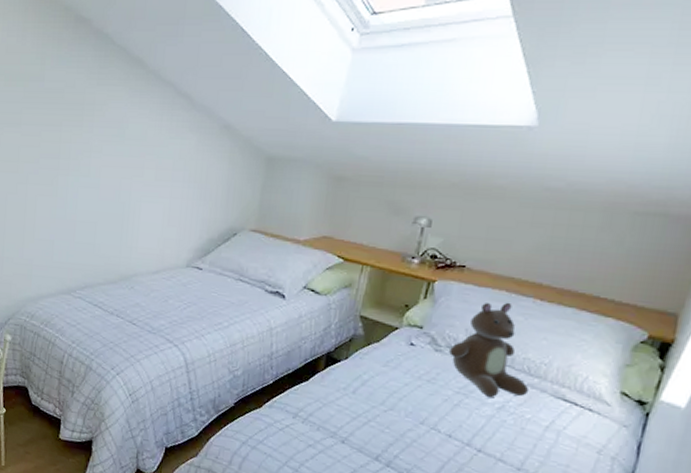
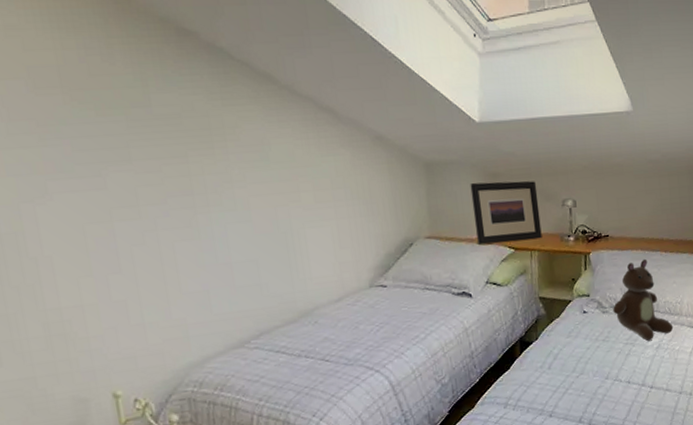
picture frame: none [304,184,386,254] -> present [470,181,542,245]

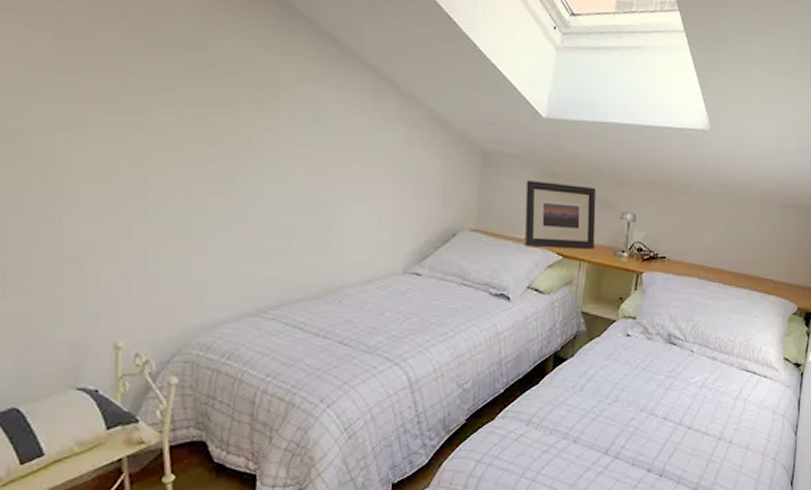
teddy bear: present [613,259,674,341] -> none [659,288,722,376]

